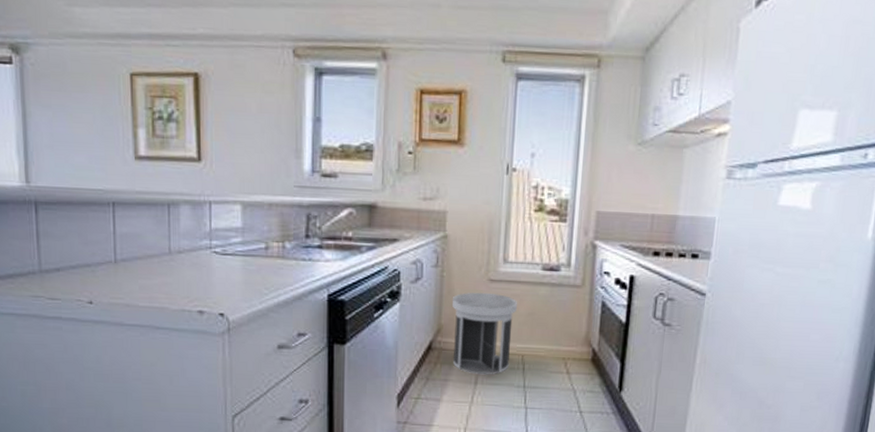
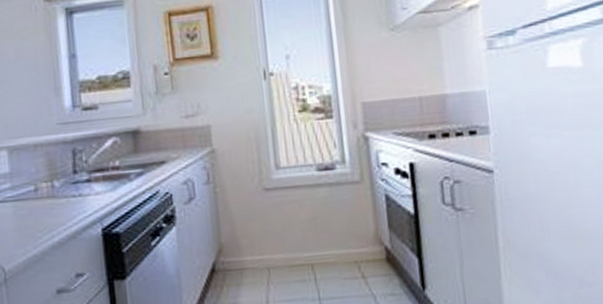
trash can: present [452,292,517,375] -> none [229,202,299,293]

